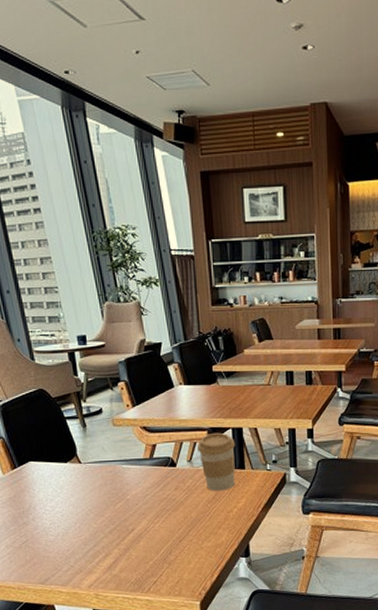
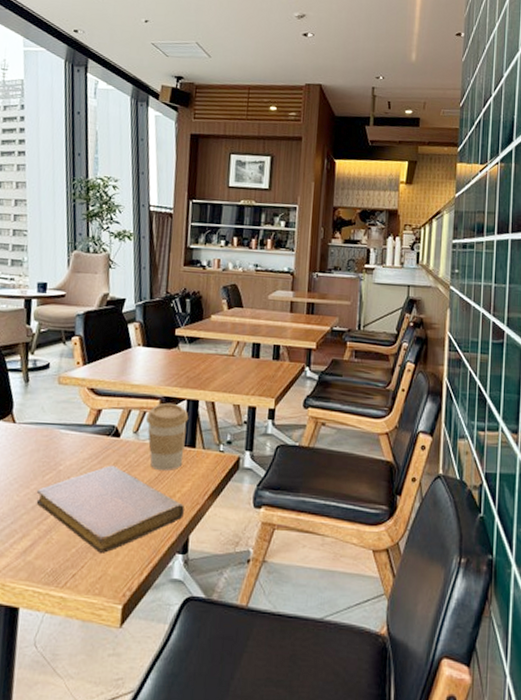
notebook: none [110,491,242,564] -> present [36,465,184,555]

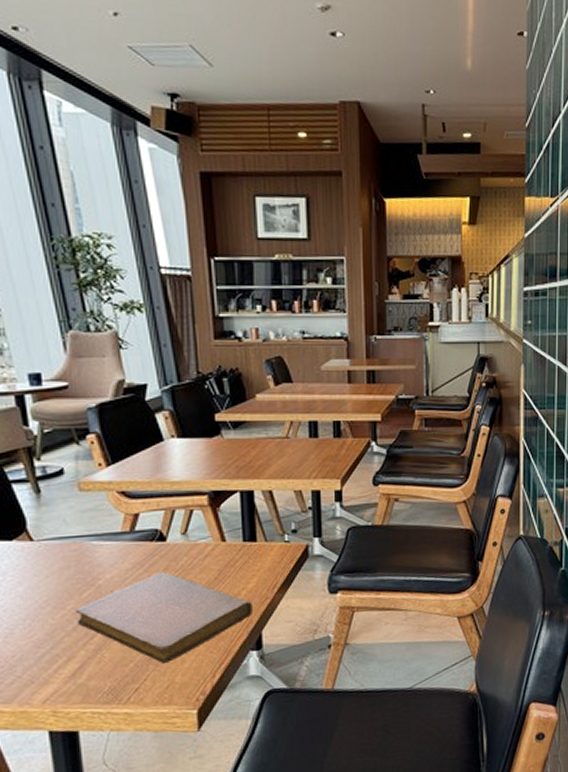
coffee cup: present [146,402,189,471] -> none [195,497,245,570]

